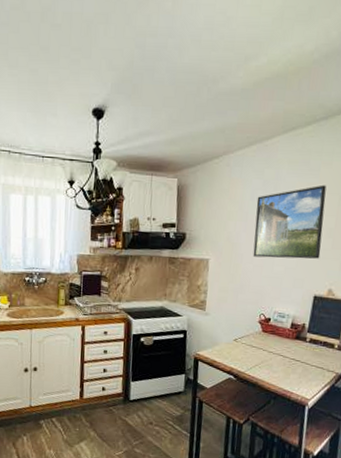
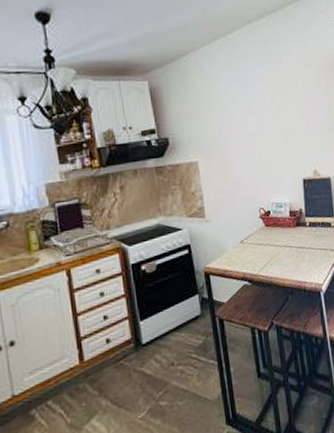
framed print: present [252,185,327,259] -> none [231,72,300,151]

